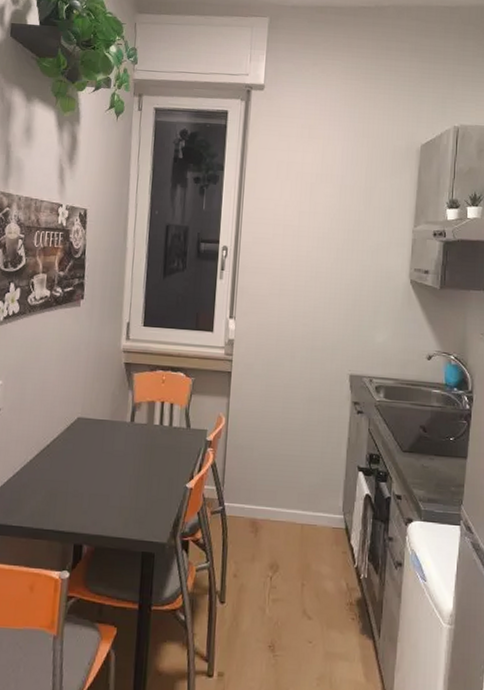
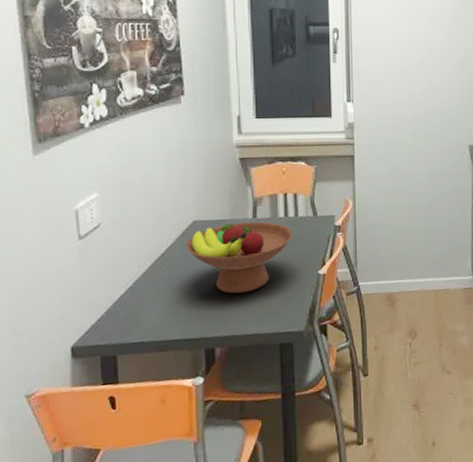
fruit bowl: none [69,424,166,495] -> present [186,221,293,294]

